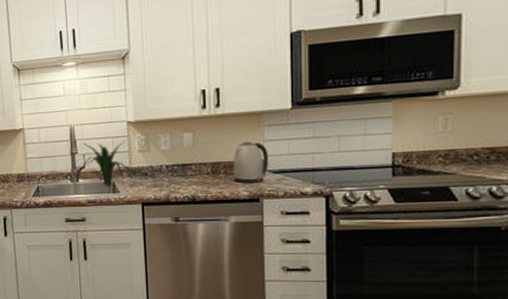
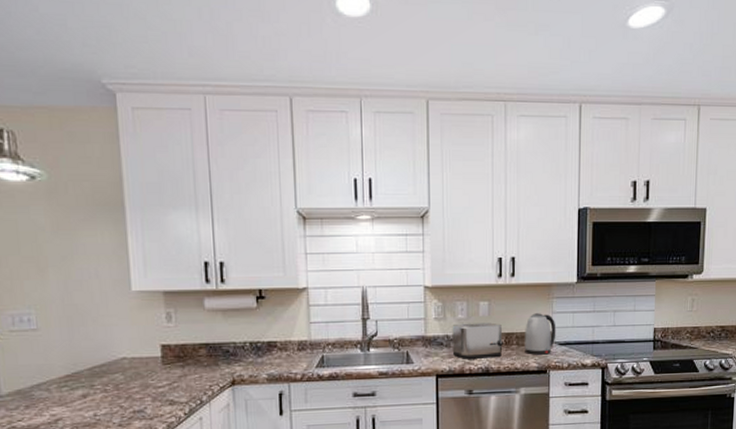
plant: present [82,141,133,186] -> none [375,307,428,356]
toaster: none [156,152,210,189] -> present [452,322,503,360]

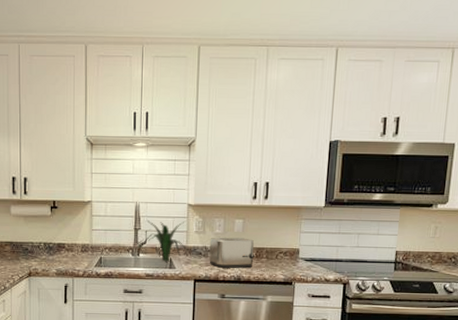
plant: none [375,307,428,356] -> present [145,220,189,262]
kettle: present [525,313,556,355] -> none [273,232,303,269]

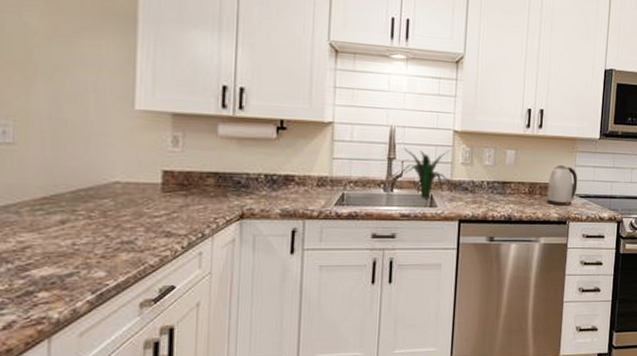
toaster: present [209,237,254,269] -> none [476,170,527,207]
kettle: none [273,232,303,269] -> present [547,165,578,206]

